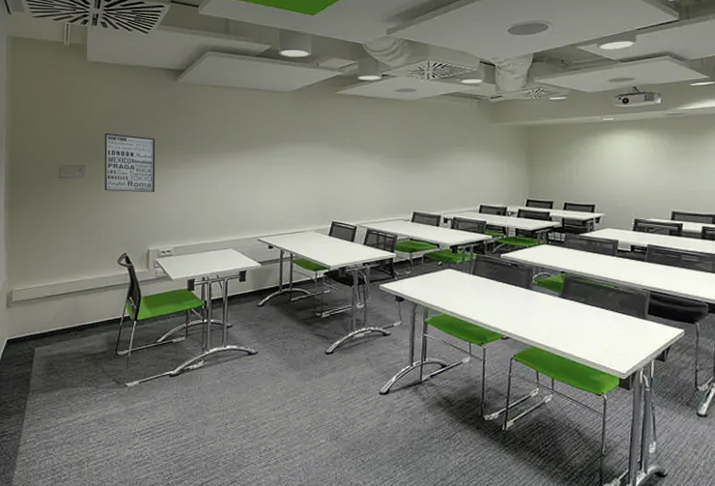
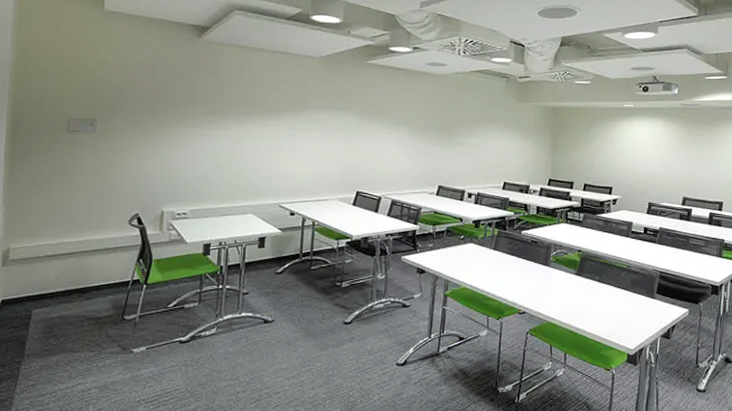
wall art: present [104,133,156,193] -> none [117,87,176,152]

